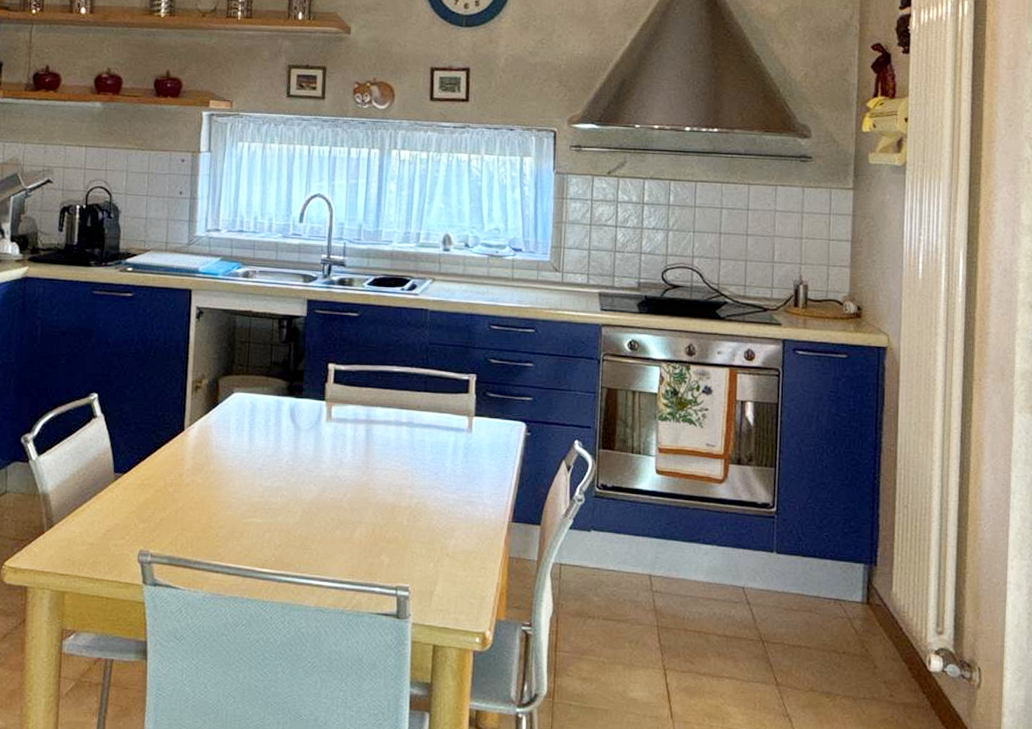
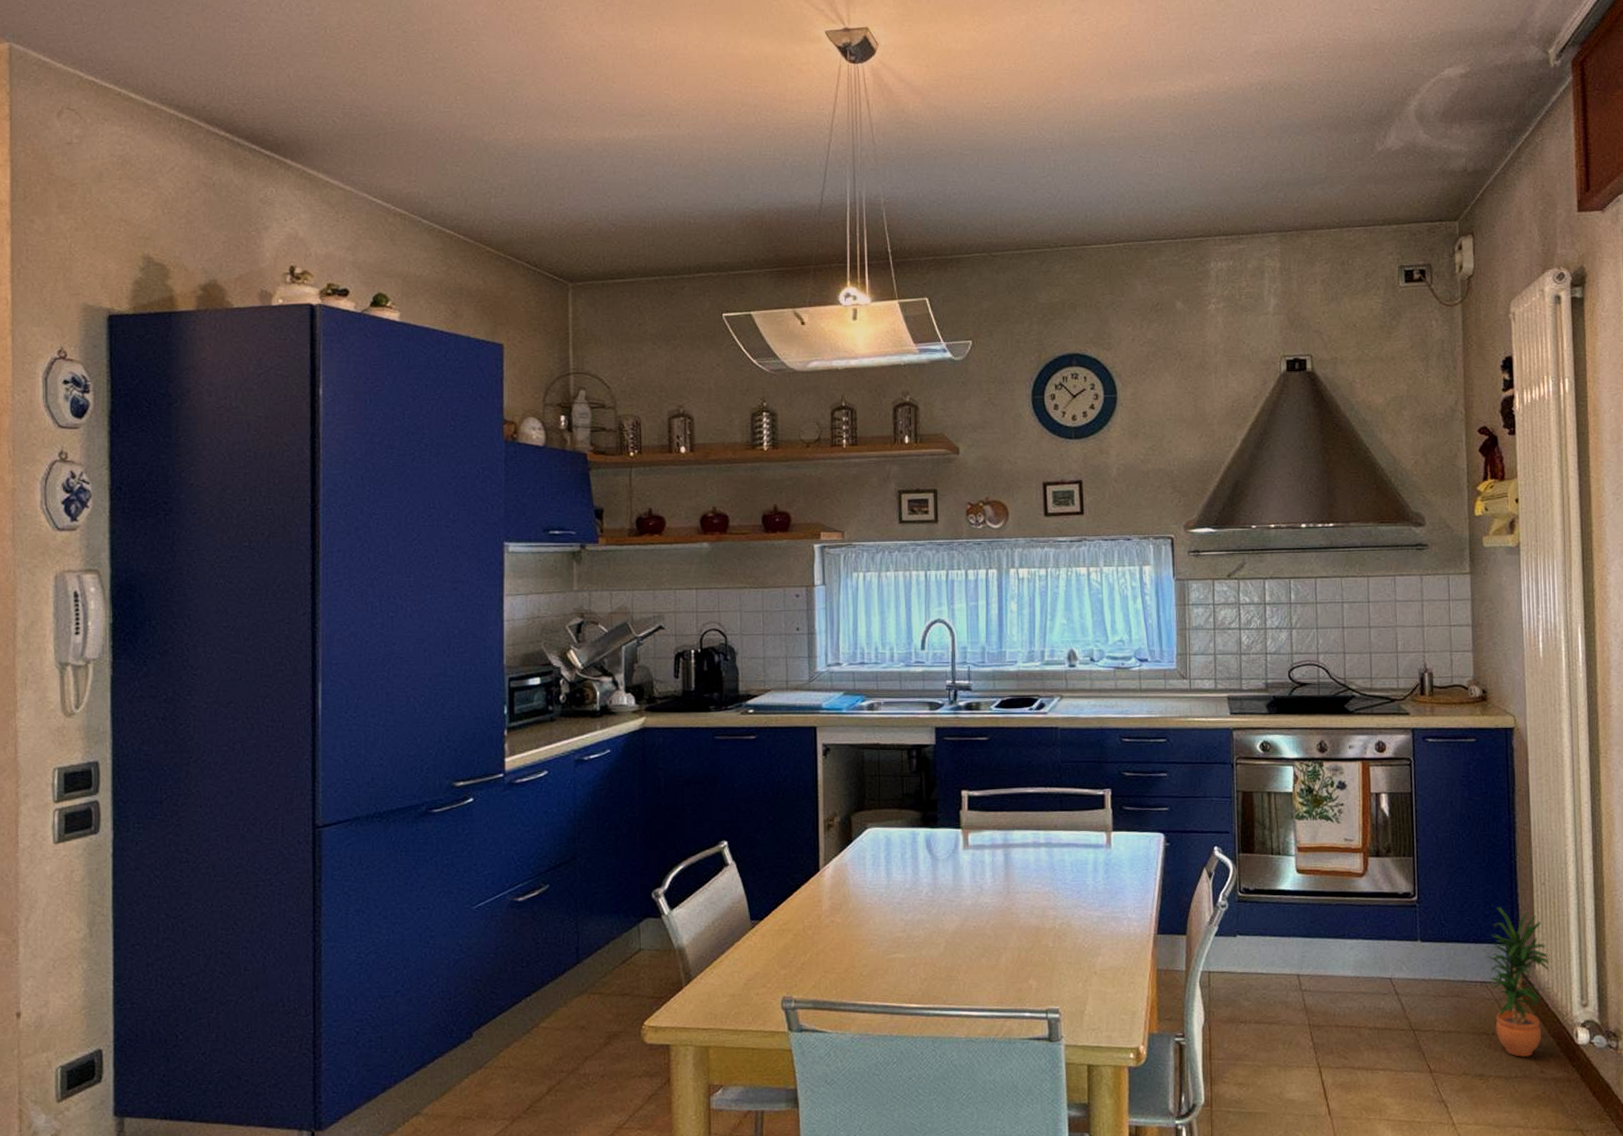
potted plant: none [842,526,909,679] -> present [1486,907,1552,1057]

